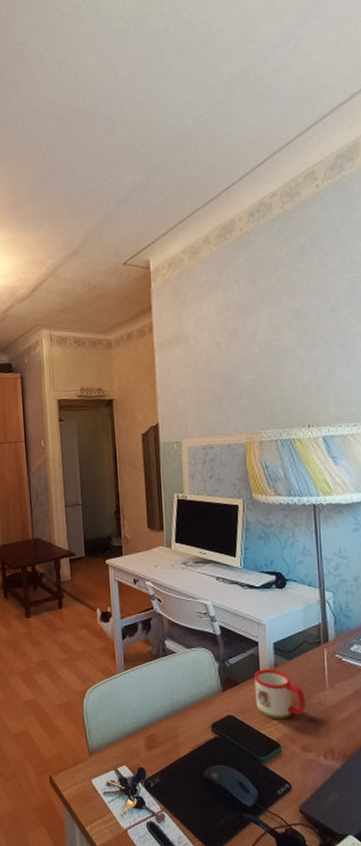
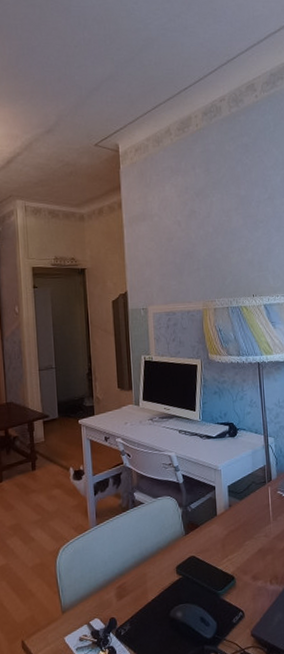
mug: present [254,669,305,719] -> none [212,509,255,555]

